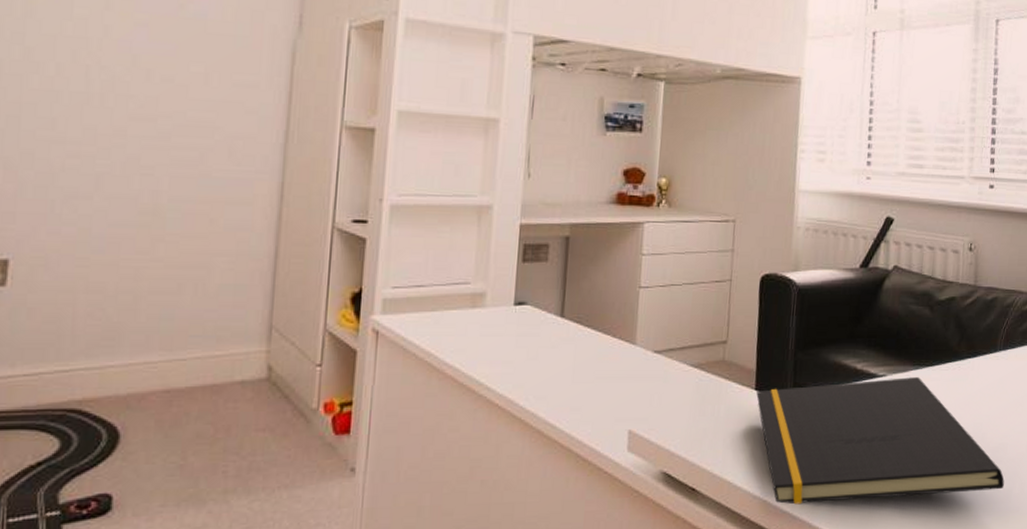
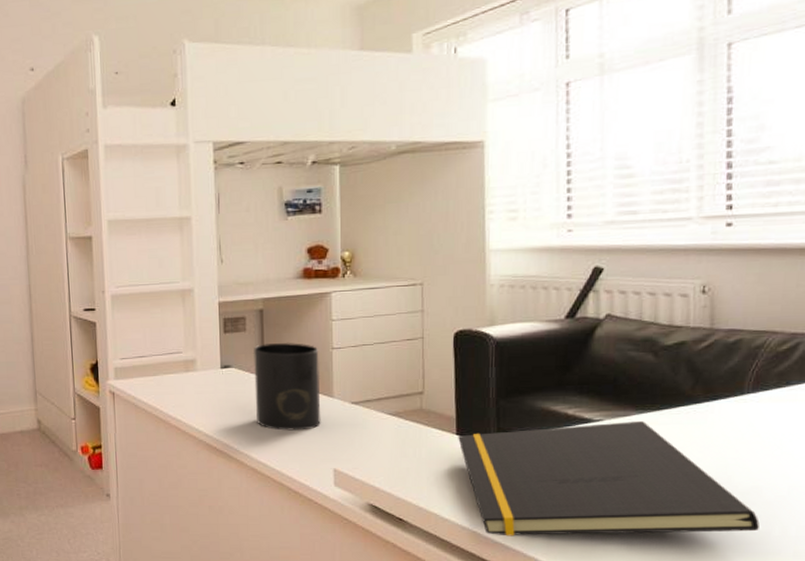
mug: none [549,277,625,384] -> present [253,342,321,431]

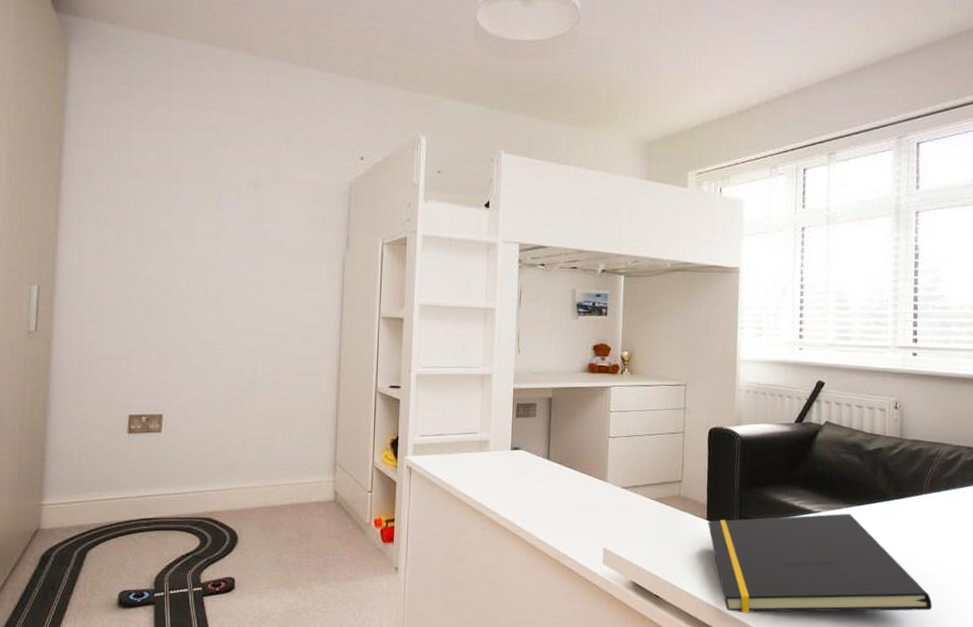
mug: present [253,342,321,431] -> none [539,429,598,511]

